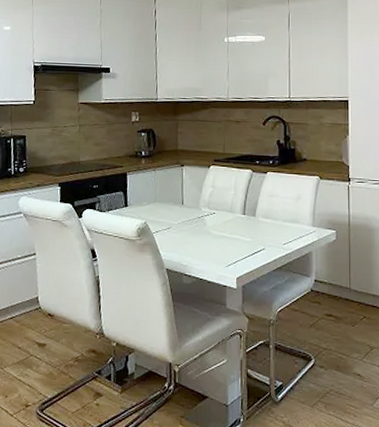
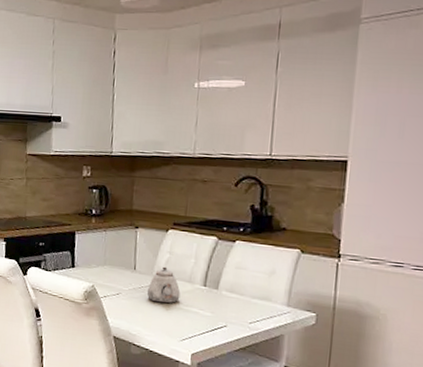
teapot: none [195,199,224,233] -> present [147,266,181,304]

